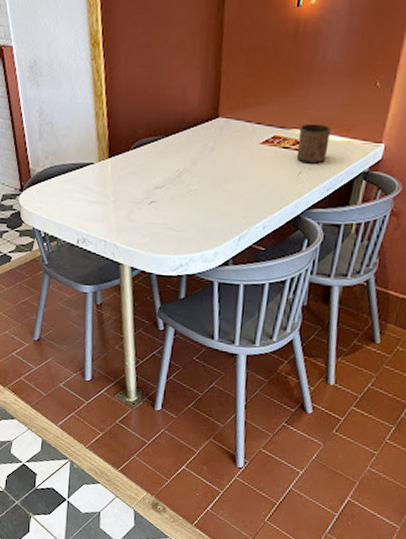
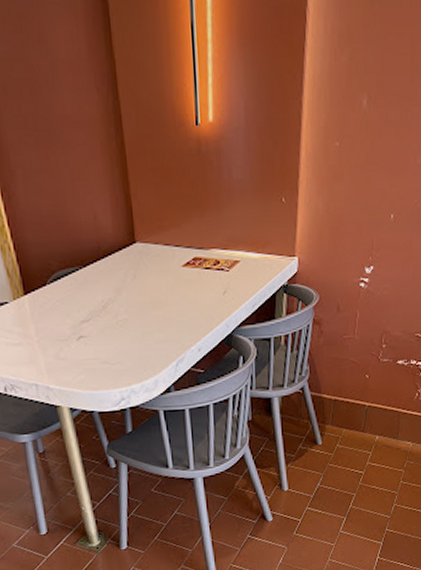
cup: present [296,123,331,164] -> none [217,242,248,282]

